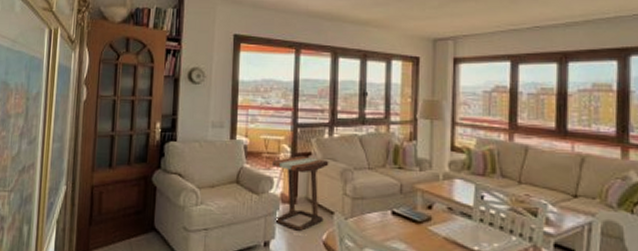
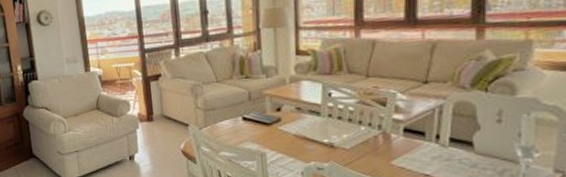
side table: present [272,155,329,237] -> none [126,78,180,149]

